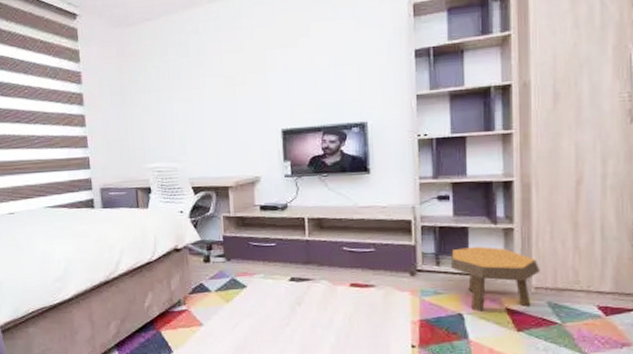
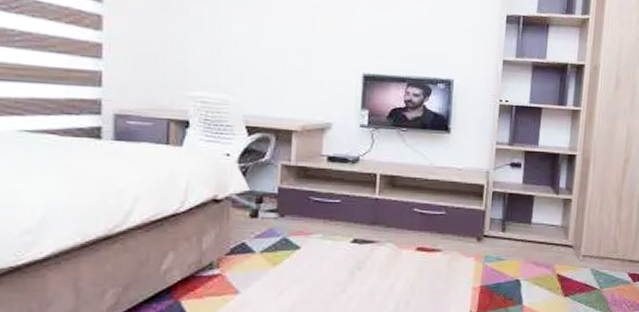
footstool: present [450,246,540,312] -> none [514,214,589,278]

